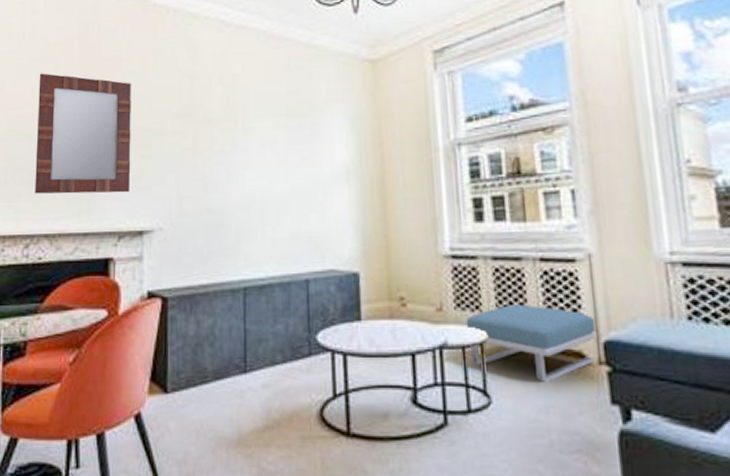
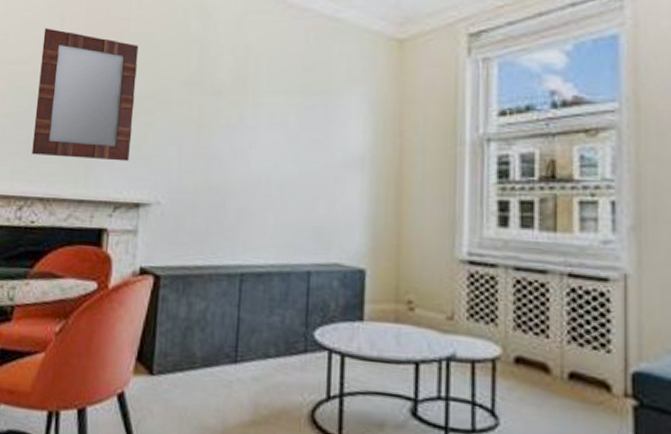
footstool: present [466,305,597,382] -> none [478,321,625,410]

